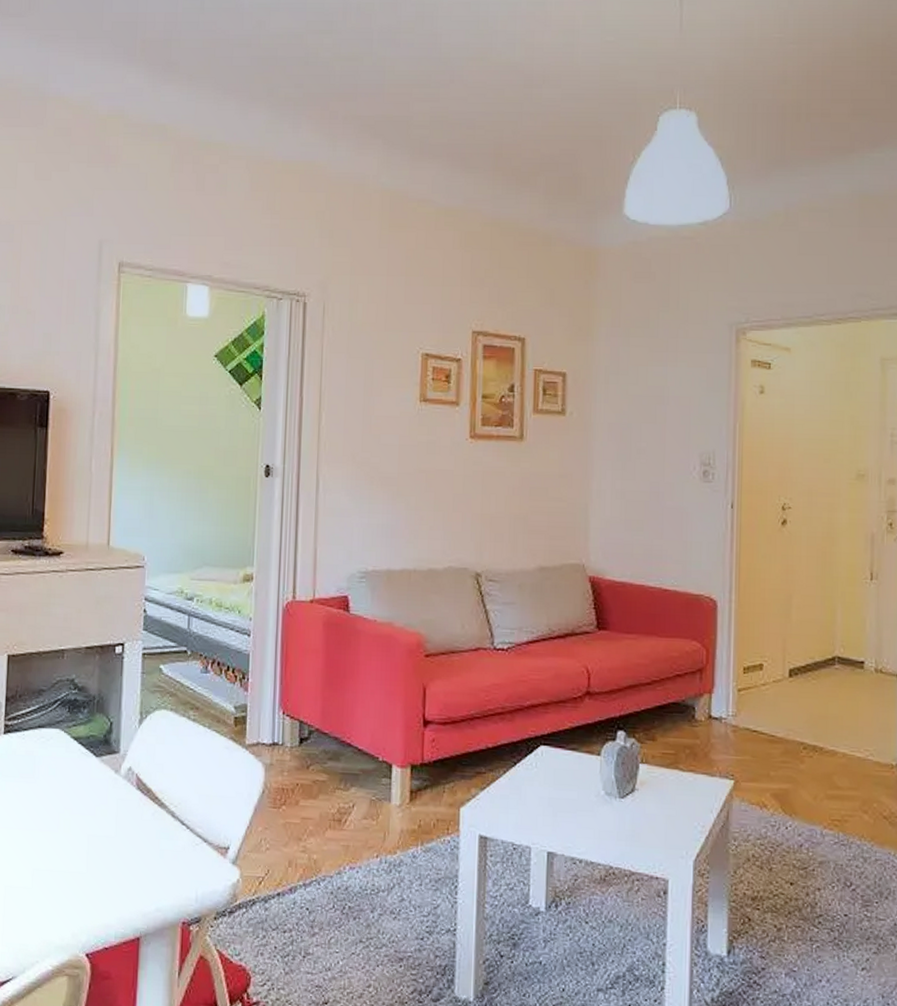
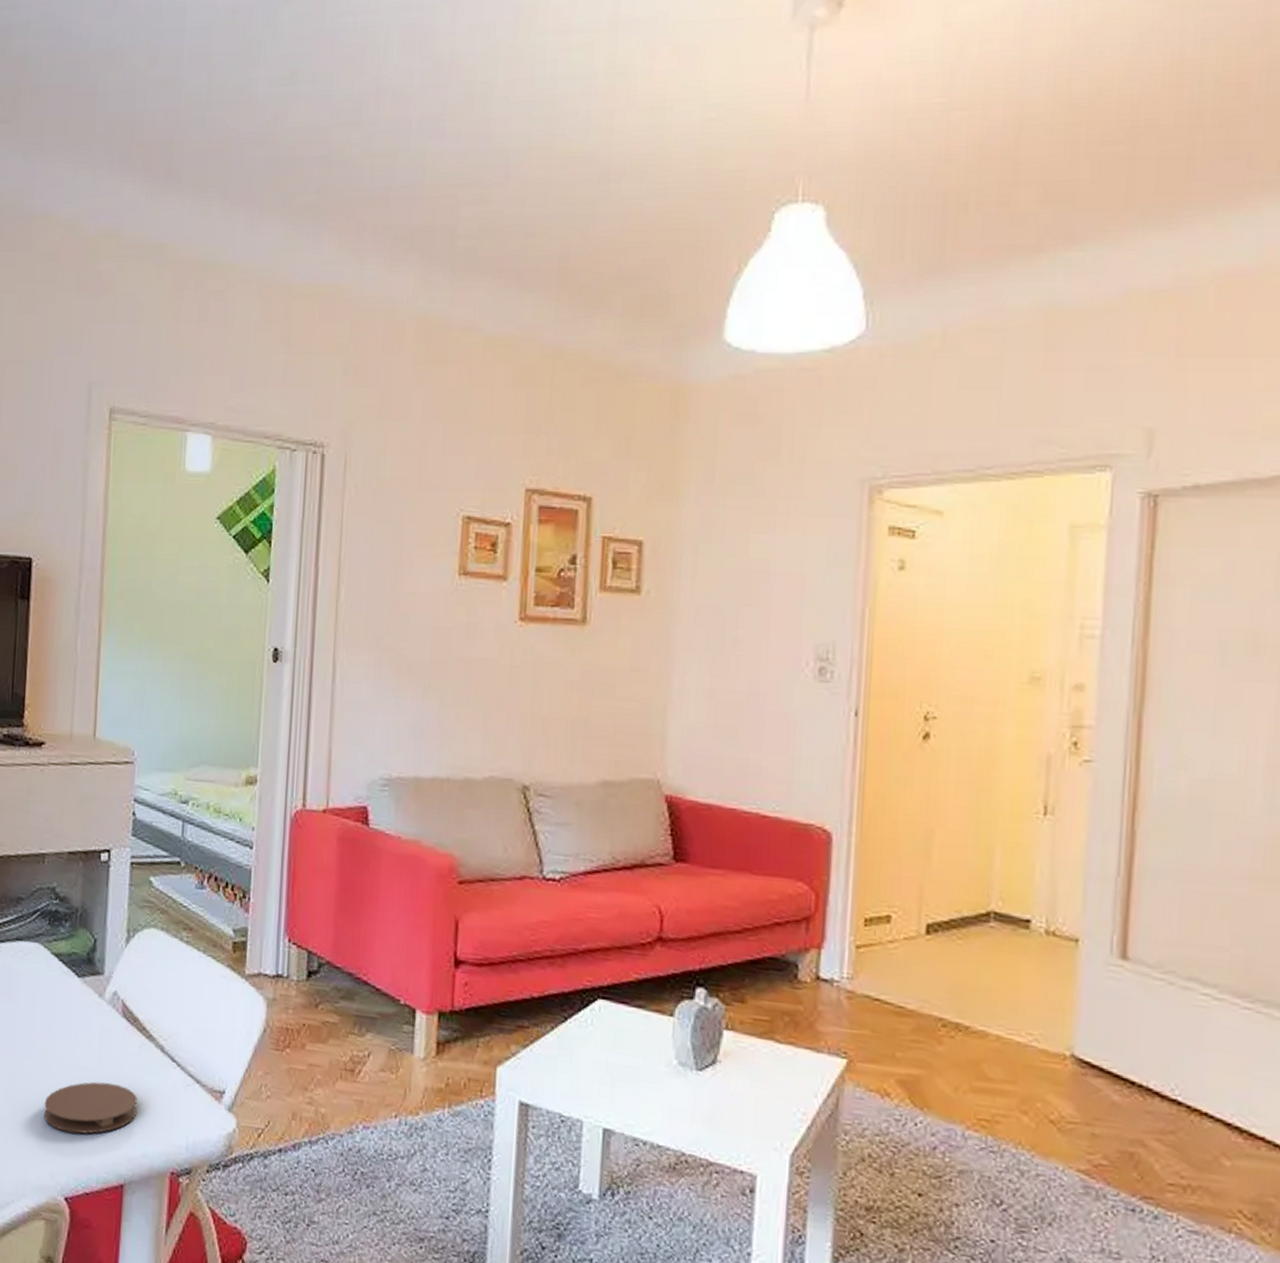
coaster: none [65,848,151,896] -> present [43,1081,137,1134]

